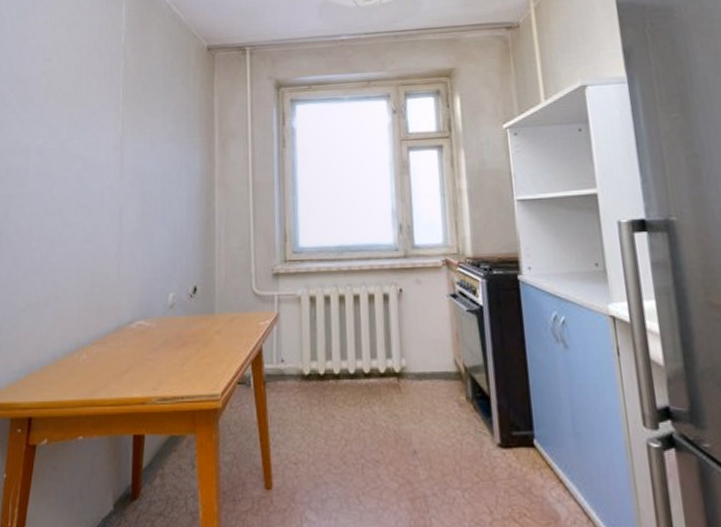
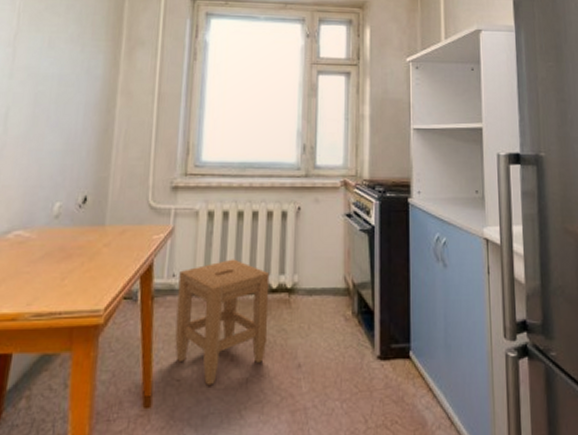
stool: none [287,343,380,470] -> present [175,259,270,386]

